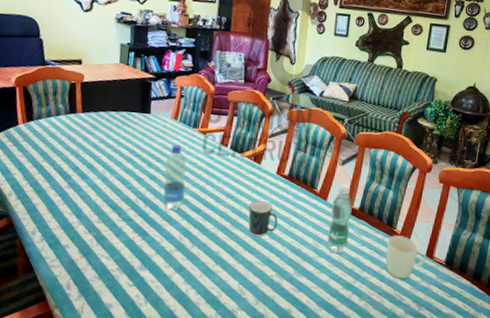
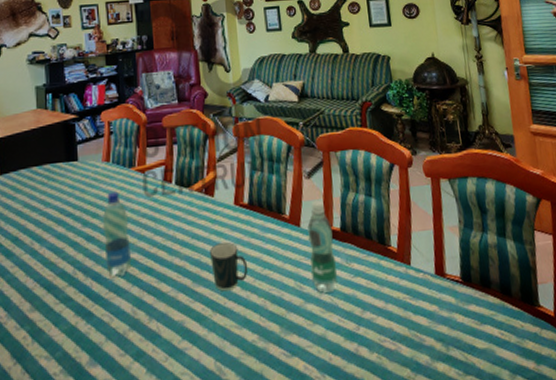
mug: present [385,235,426,279] -> none [384,253,437,313]

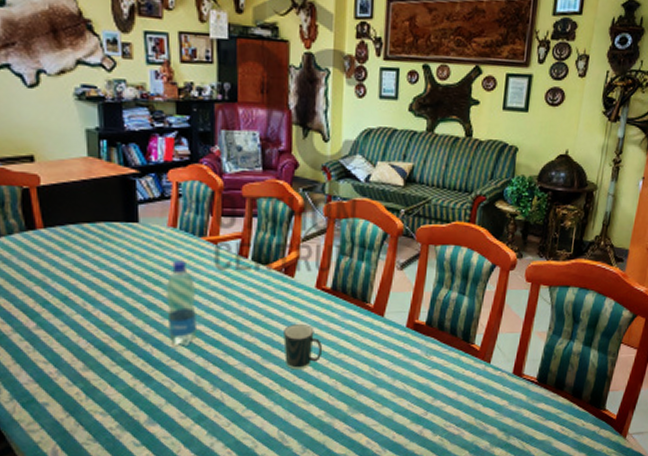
bottle: present [307,199,338,293] -> none [388,292,418,380]

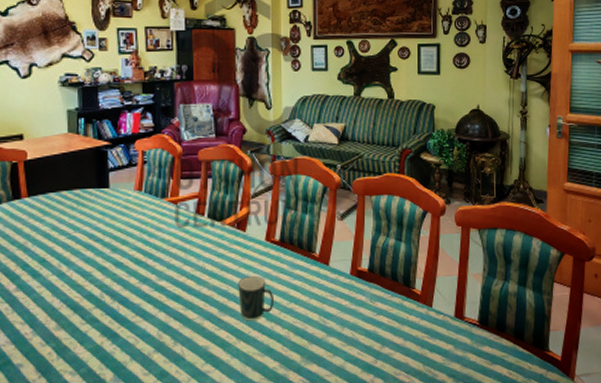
bottle: present [167,260,196,347] -> none [133,220,159,303]

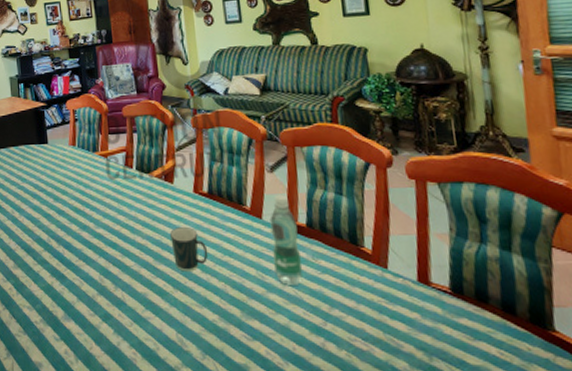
bottle: none [336,240,361,328] -> present [270,193,303,285]

